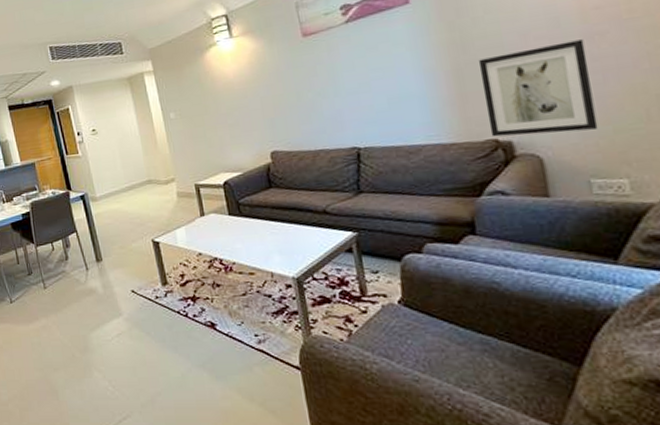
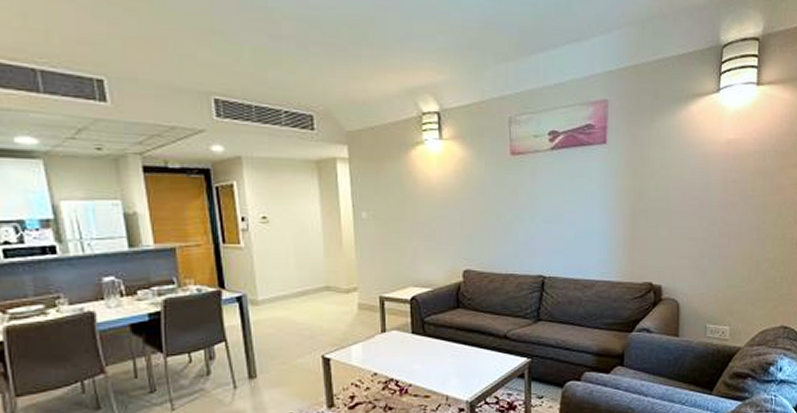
wall art: present [478,39,599,137] -> none [648,206,721,283]

